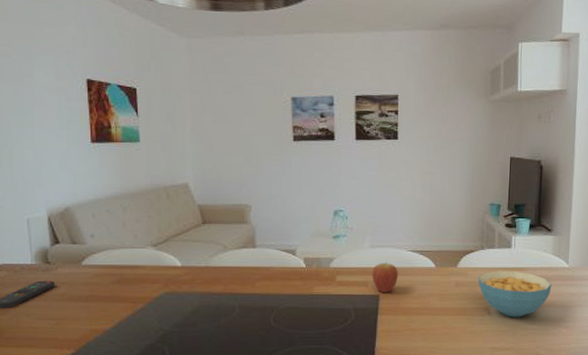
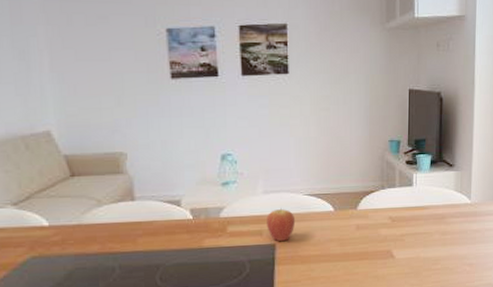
cereal bowl: present [478,271,552,317] -> none [379,210,455,259]

